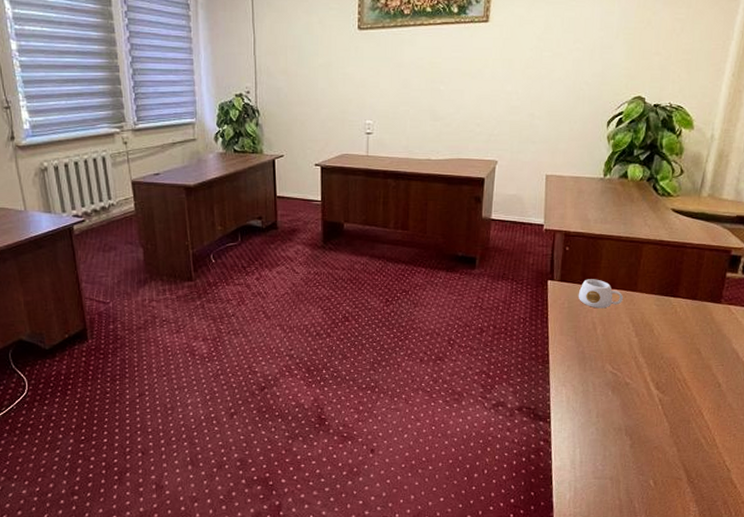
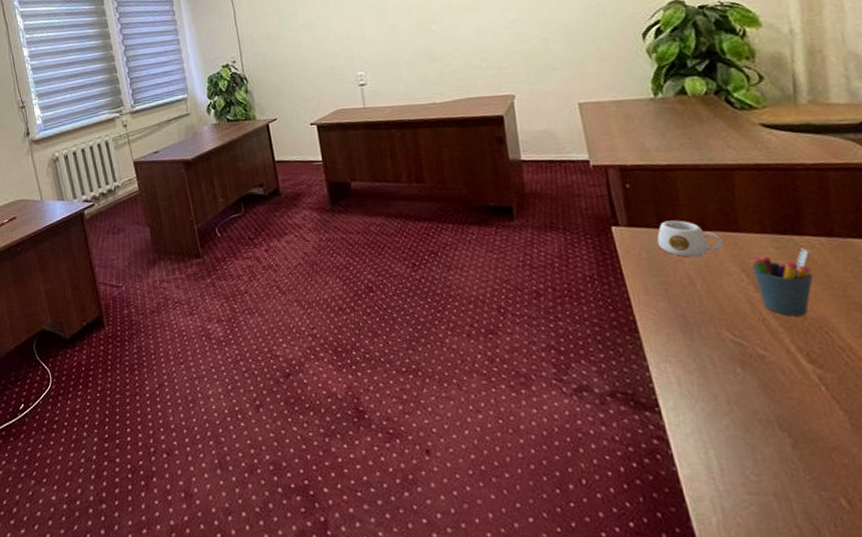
pen holder: none [637,307,678,356] -> present [750,248,813,316]

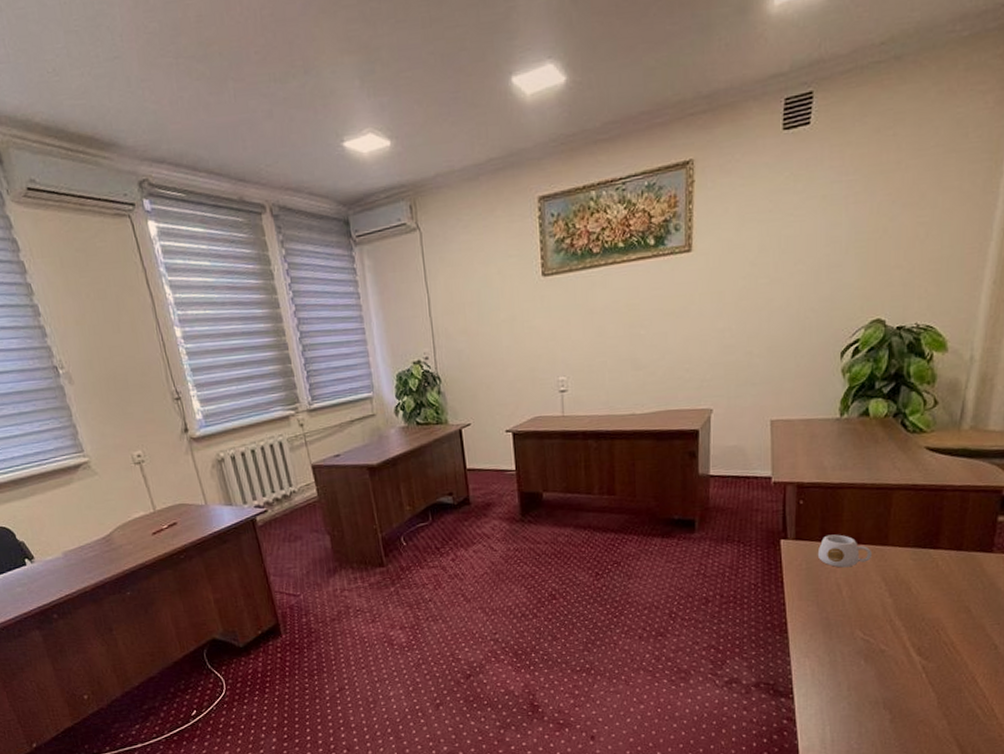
pen holder: present [750,248,813,316] -> none [891,560,940,618]

